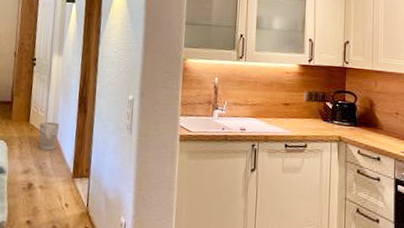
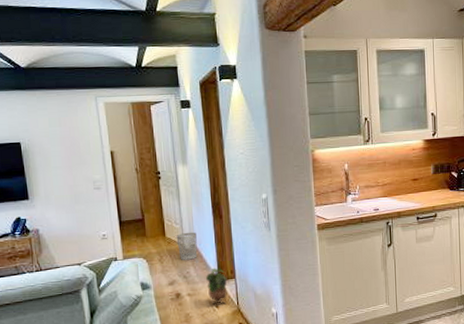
potted plant: none [60,162,82,206] -> present [206,267,228,308]

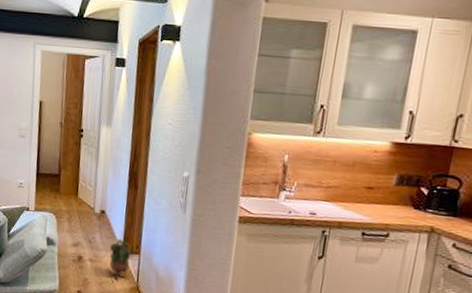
wastebasket: present [176,232,198,260] -> none [87,196,108,226]

